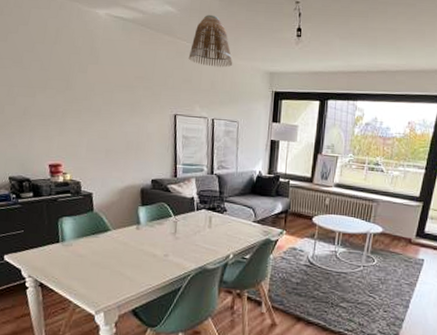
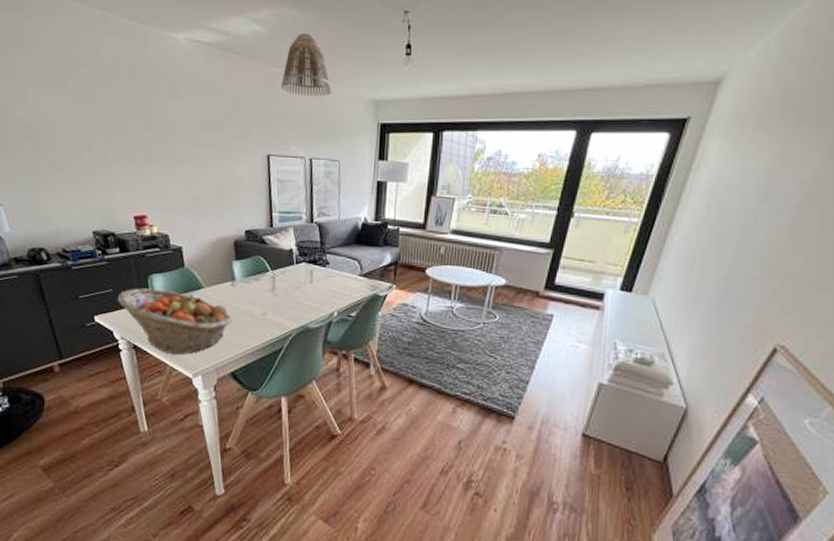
fruit basket: none [27,230,136,293] -> present [117,288,233,355]

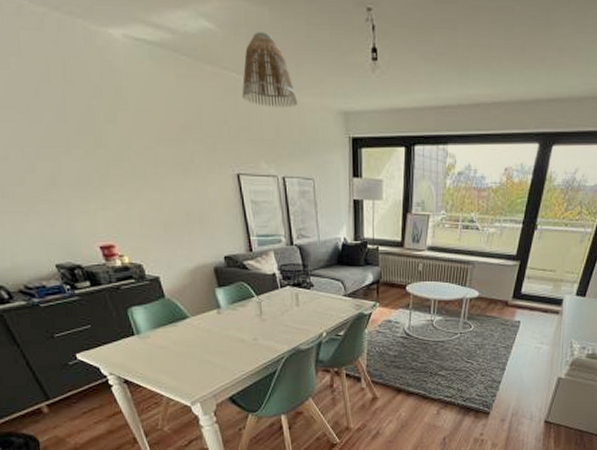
fruit basket: present [117,288,233,355] -> none [97,322,224,386]

